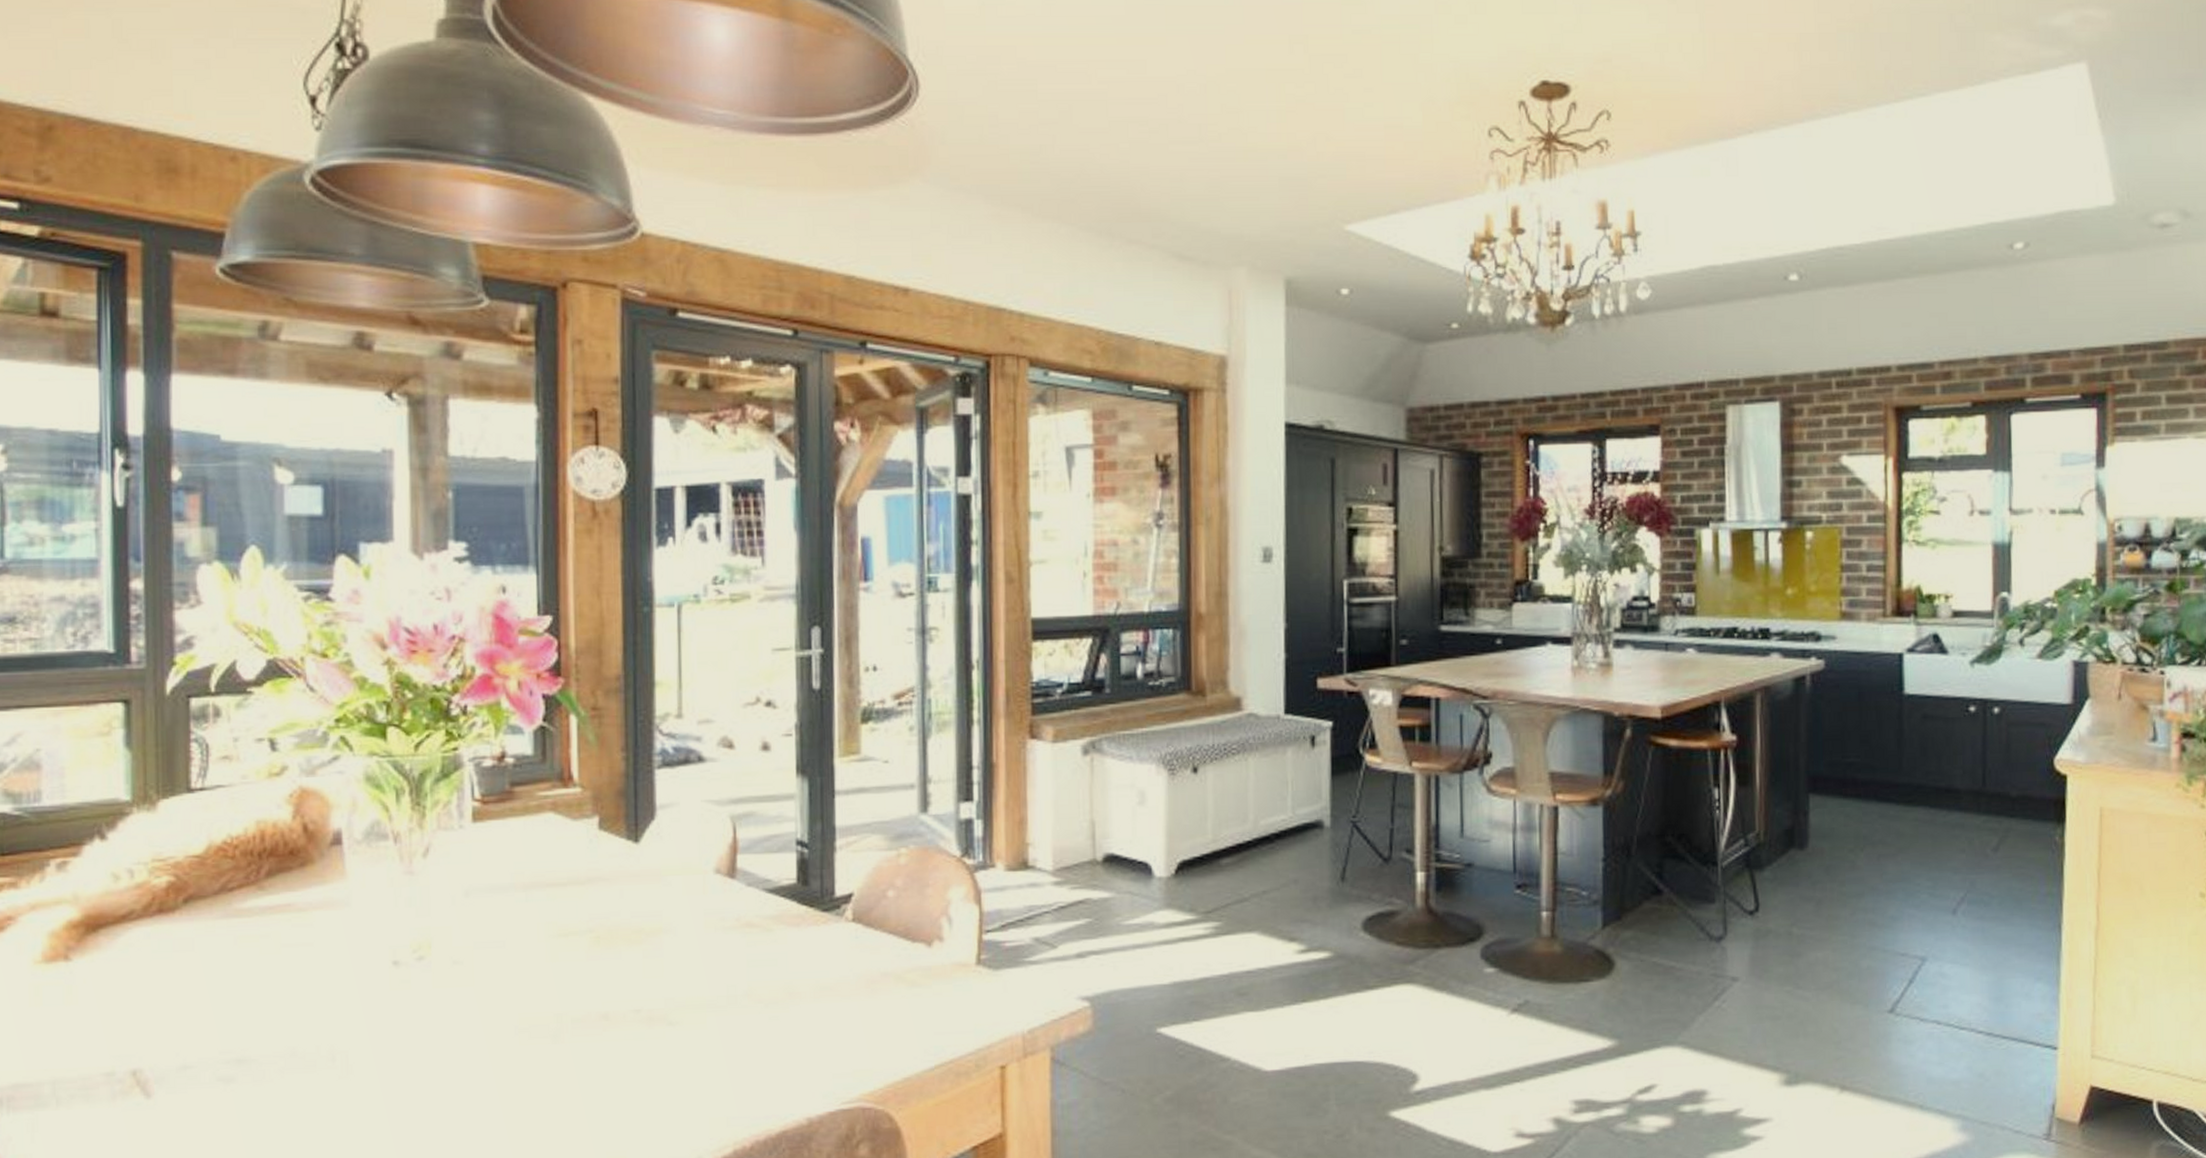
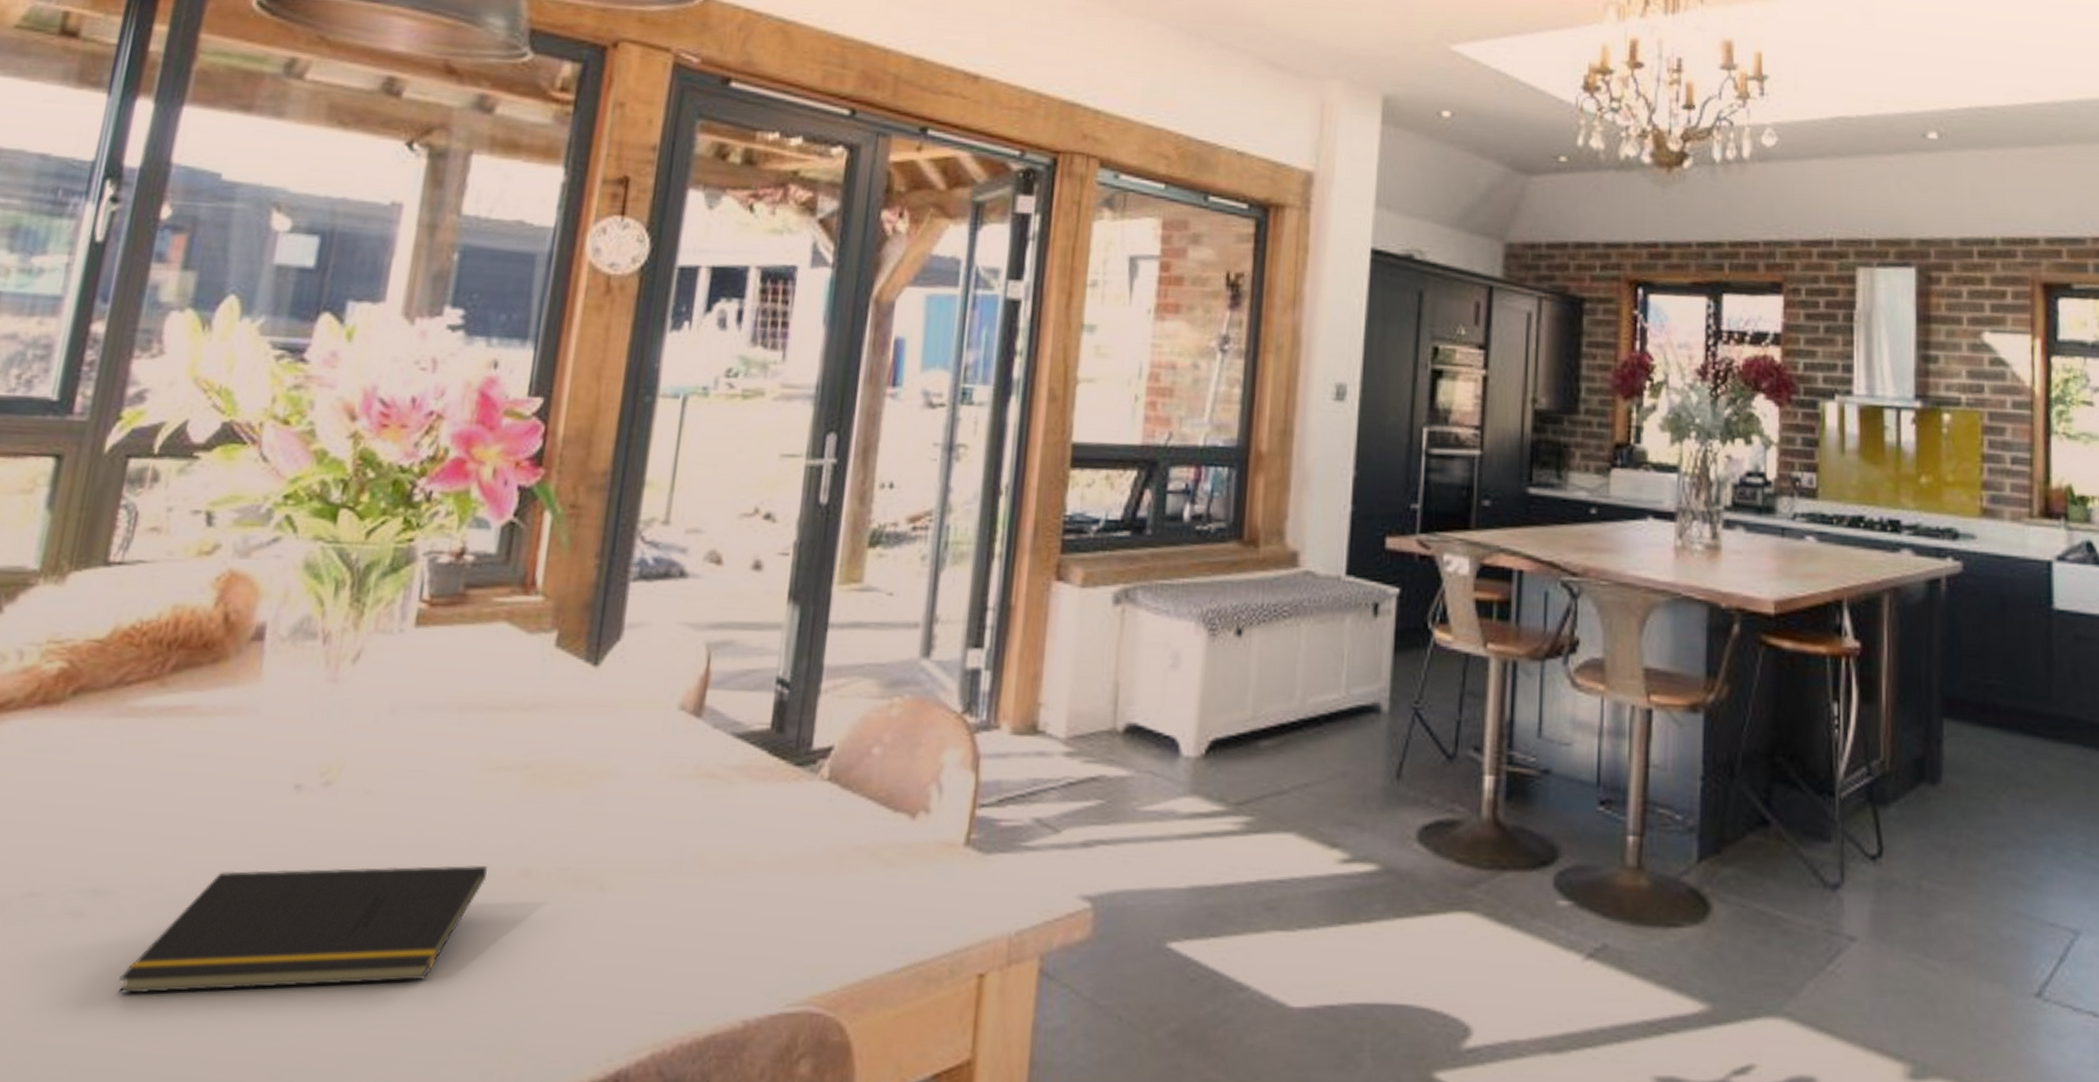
notepad: none [275,1014,571,1140] -> present [117,865,487,994]

